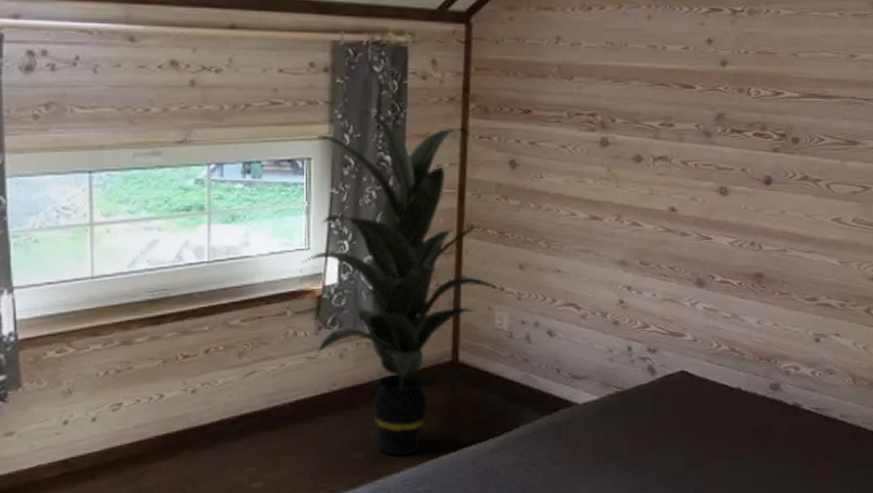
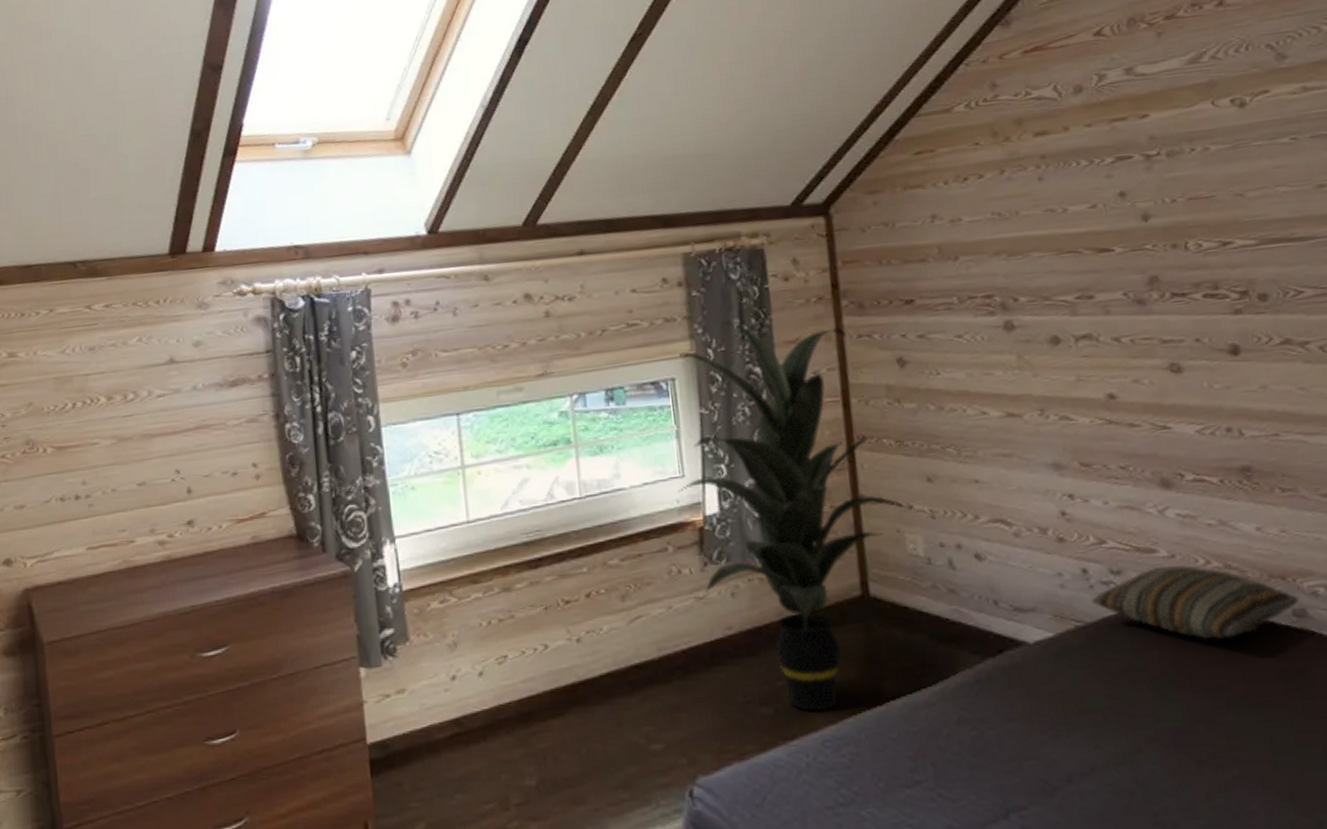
pillow: none [631,348,776,405] -> present [1091,565,1299,640]

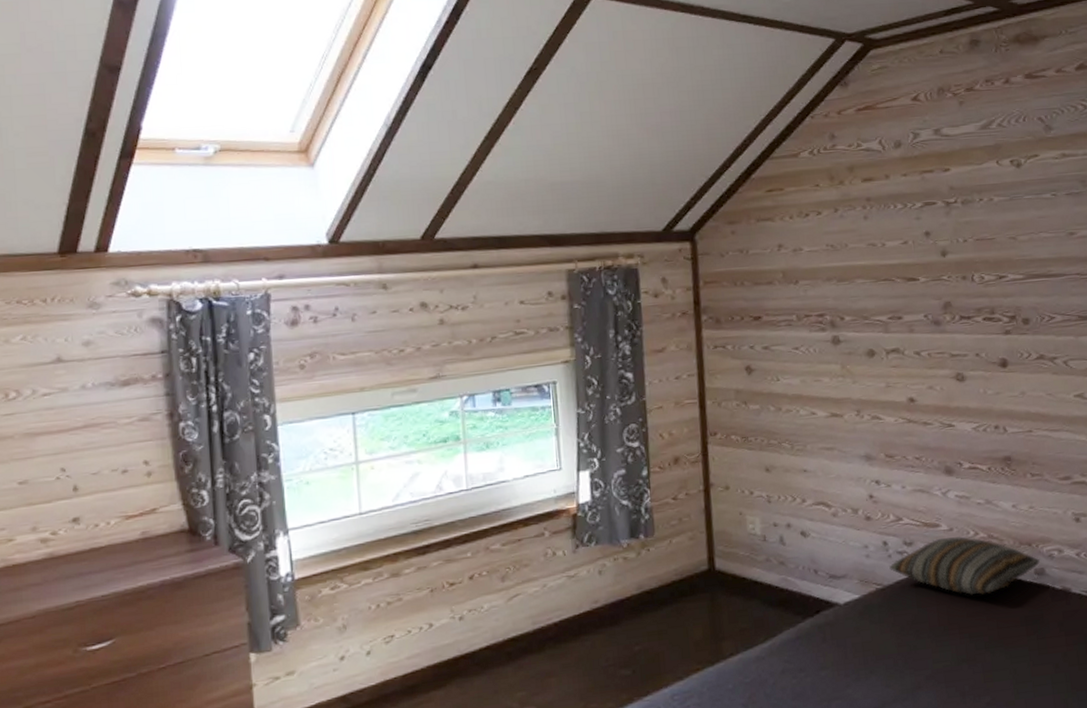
indoor plant: present [678,322,919,711] -> none [555,332,758,670]

